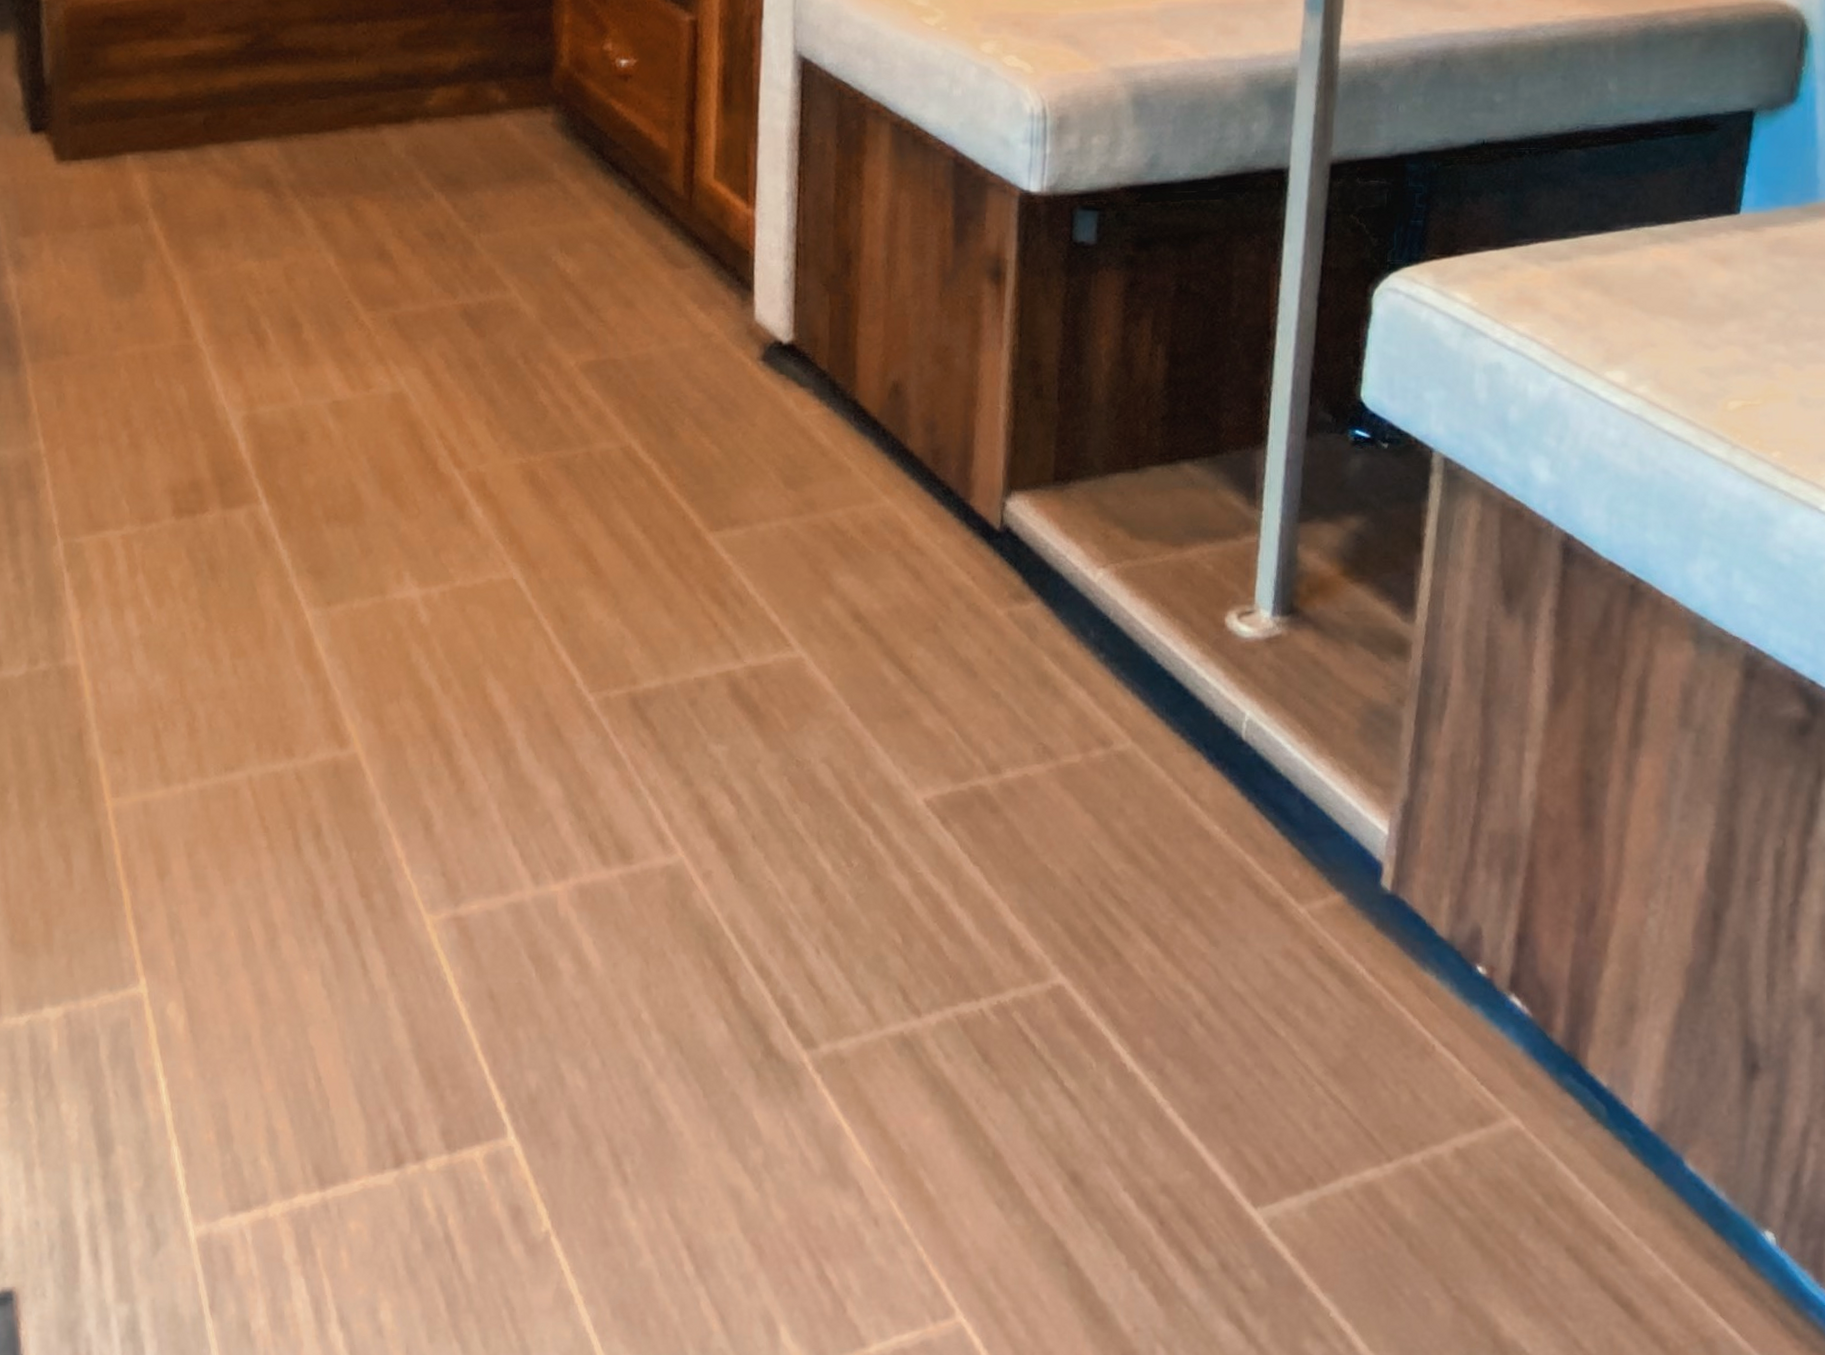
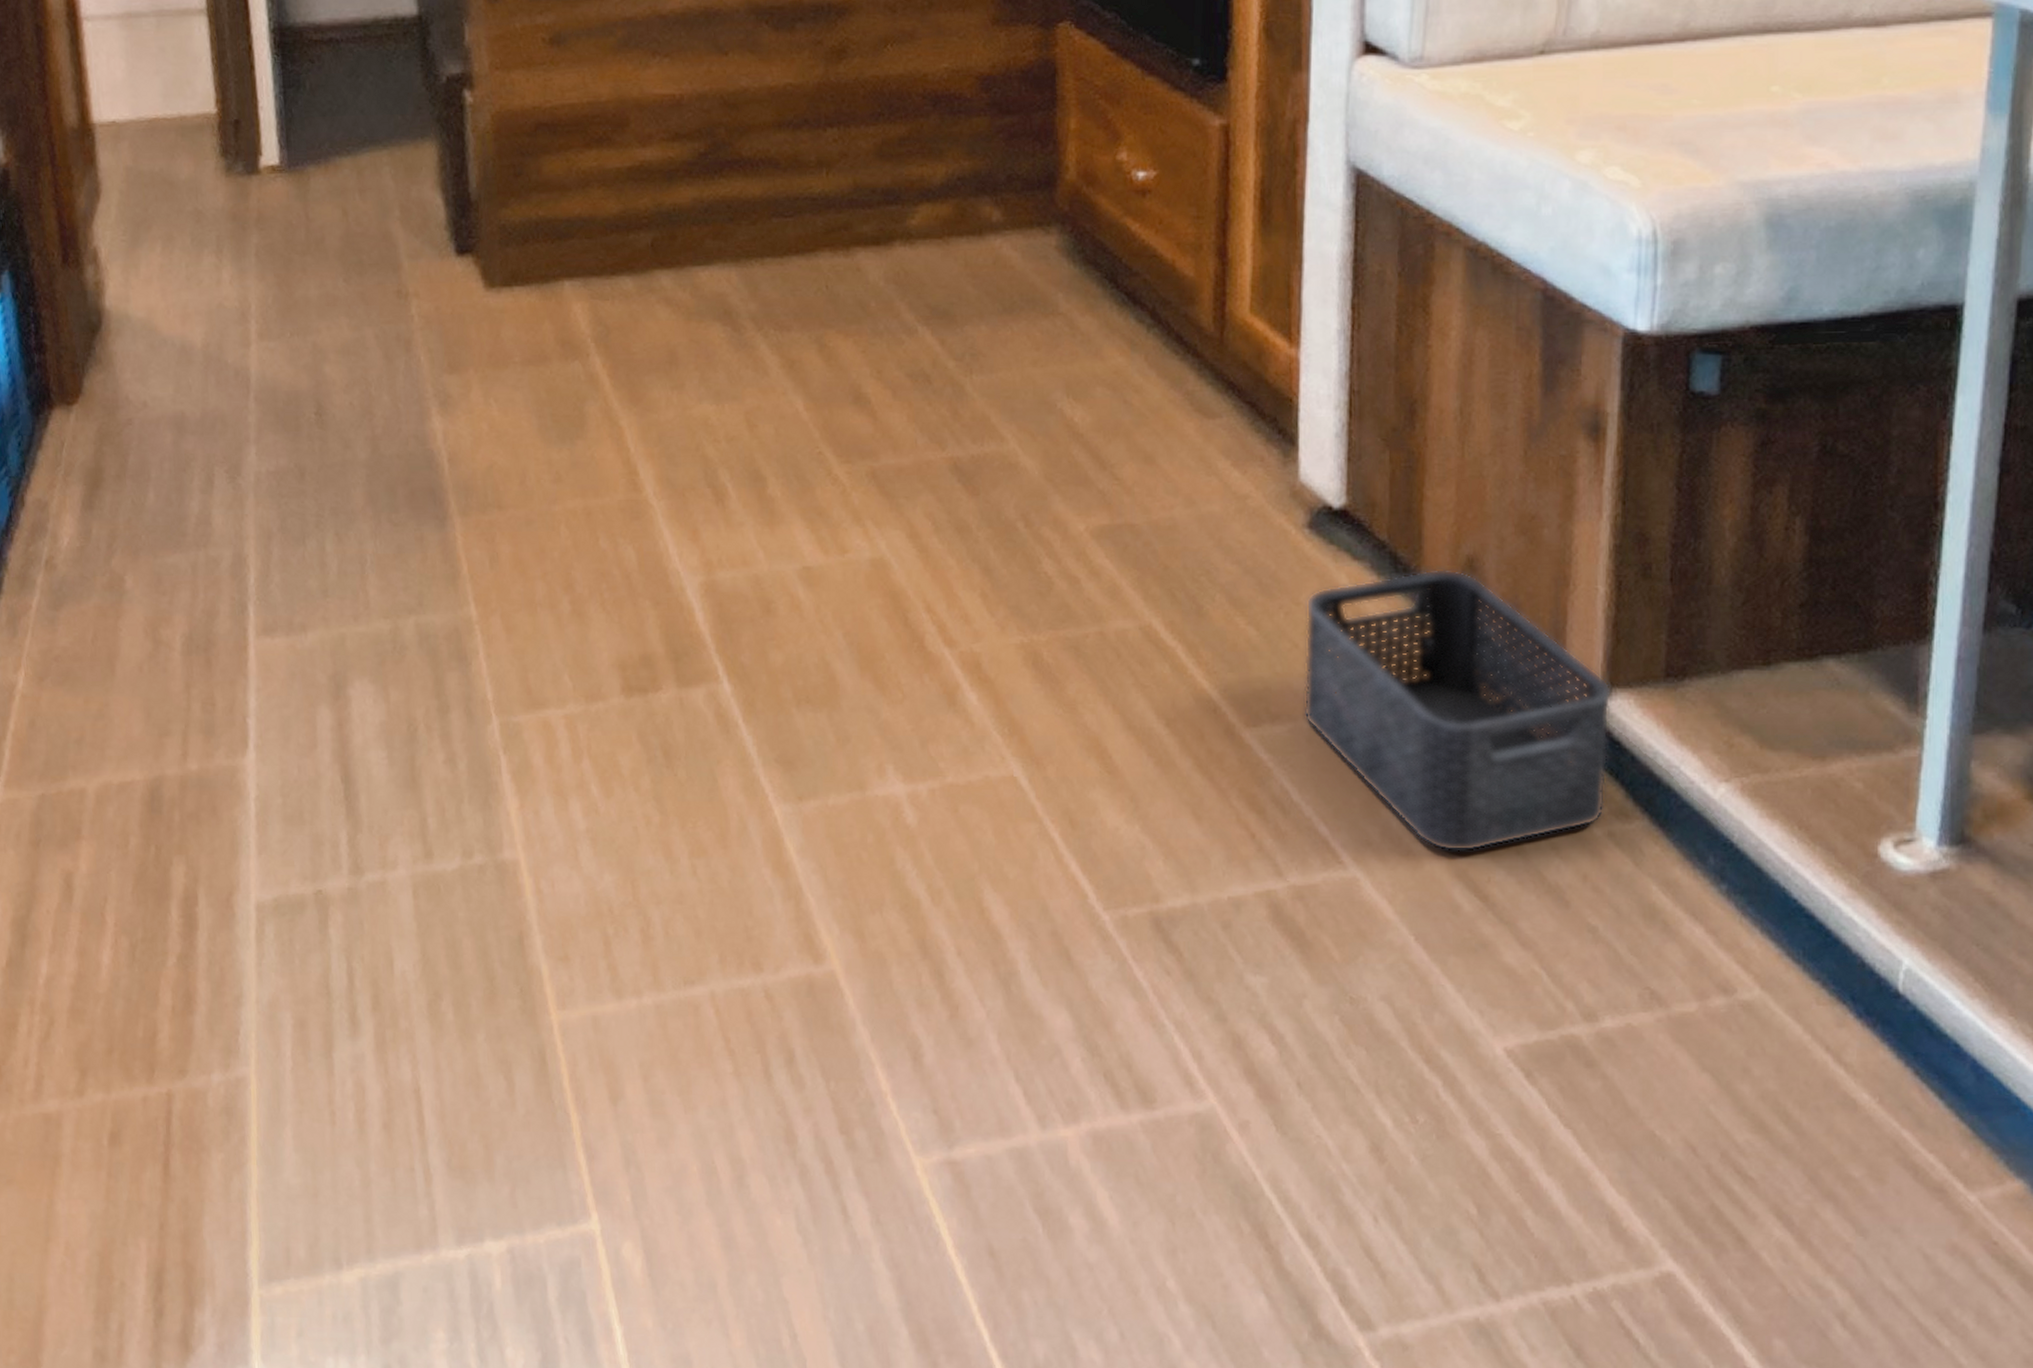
storage bin: none [758,393,1010,633] -> present [1303,568,1611,852]

